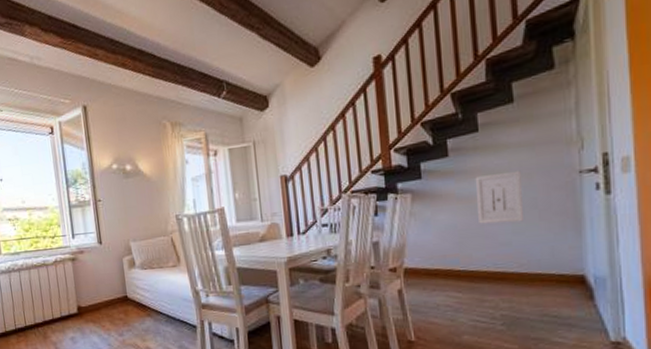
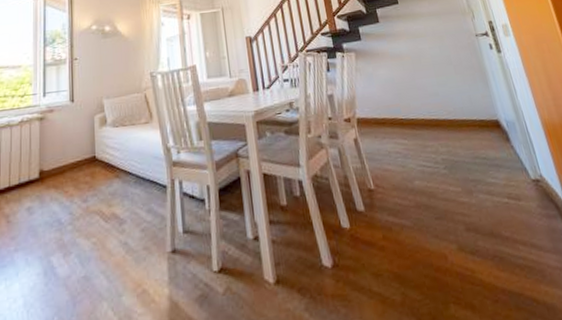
wall art: present [475,170,523,224] -> none [401,34,444,78]

